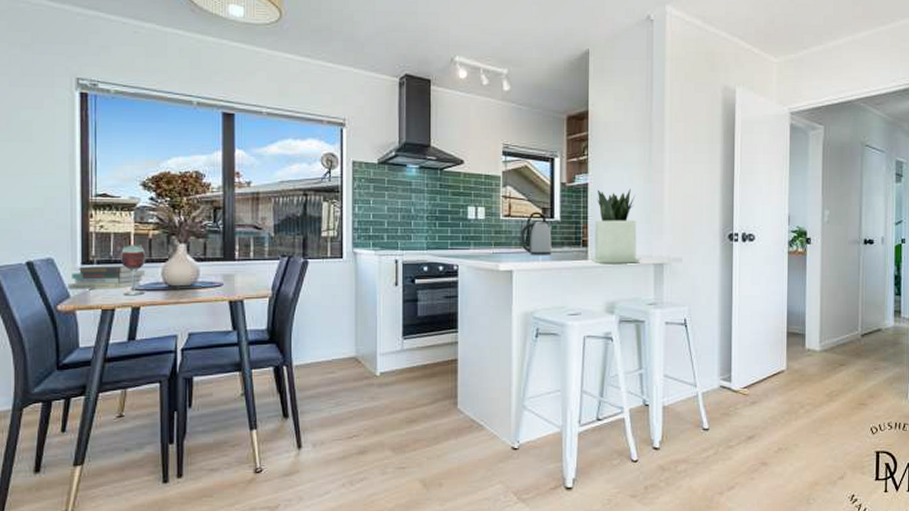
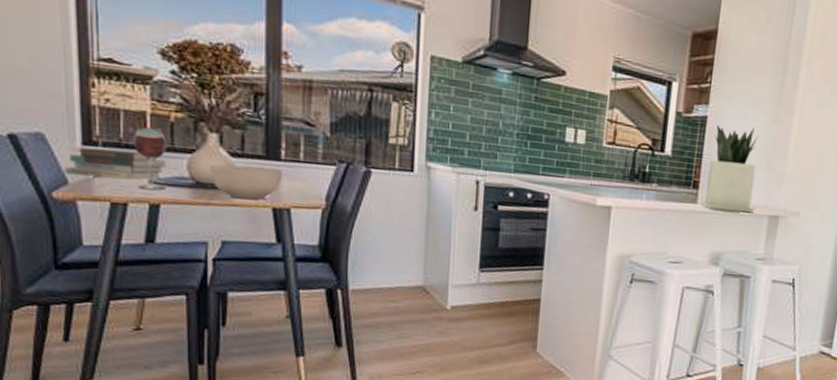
bowl: none [179,267,237,296] -> present [210,164,283,200]
kettle: present [521,221,552,255] -> none [624,153,661,194]

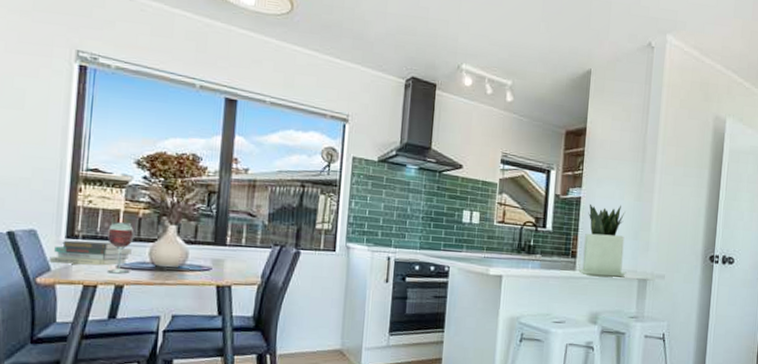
bowl: present [210,164,283,200] -> none [167,250,228,280]

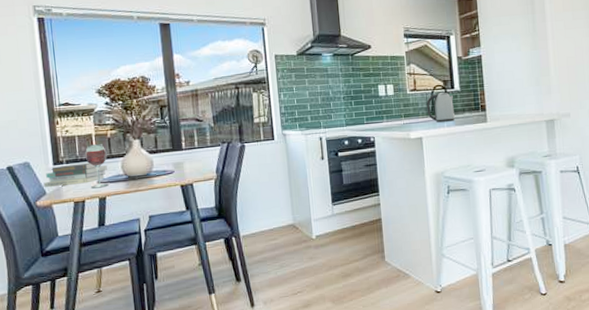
kettle: none [512,229,543,264] -> present [426,92,455,123]
planter: present [578,203,626,278] -> none [489,56,534,125]

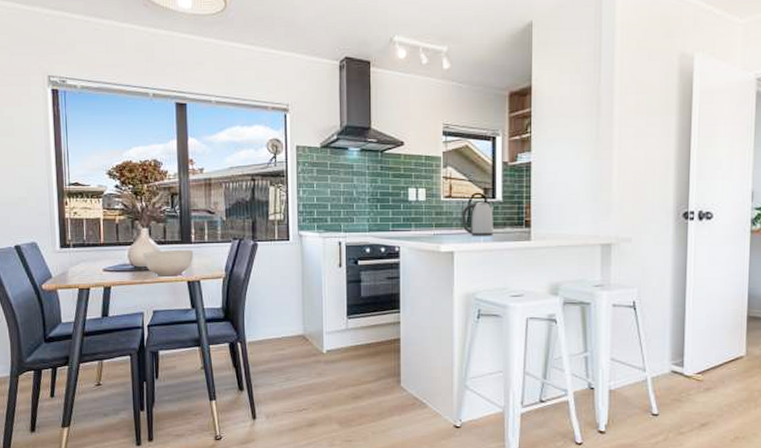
books: present [43,162,107,188] -> none [49,248,114,271]
wineglass: present [85,144,109,189] -> none [92,230,114,276]
bowl: none [136,156,185,184] -> present [143,249,194,277]

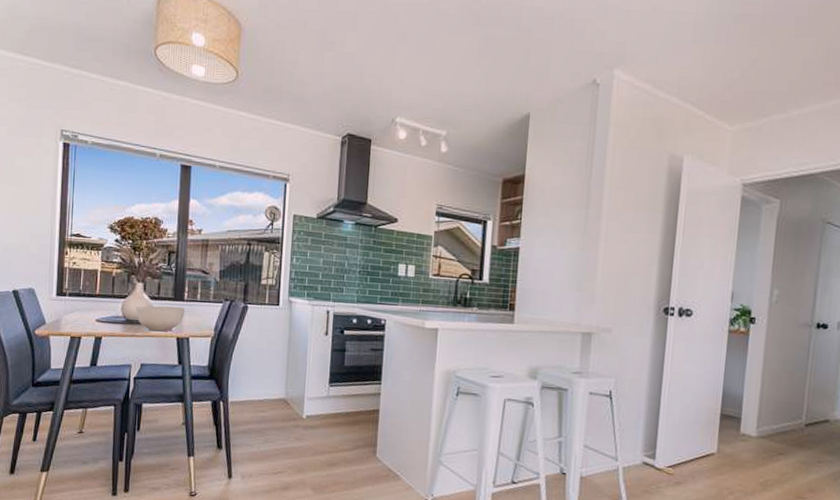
kettle: present [462,201,493,236] -> none [448,282,480,317]

